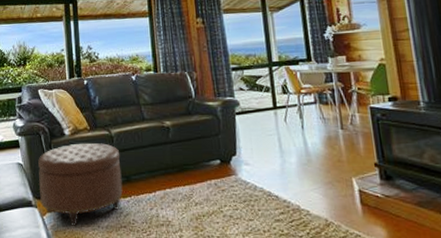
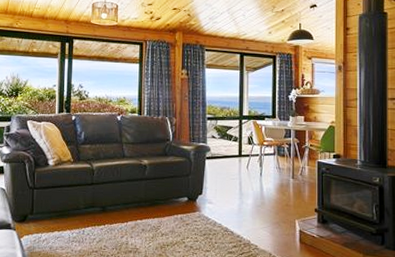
ottoman: present [38,142,123,226] -> none [18,173,99,249]

